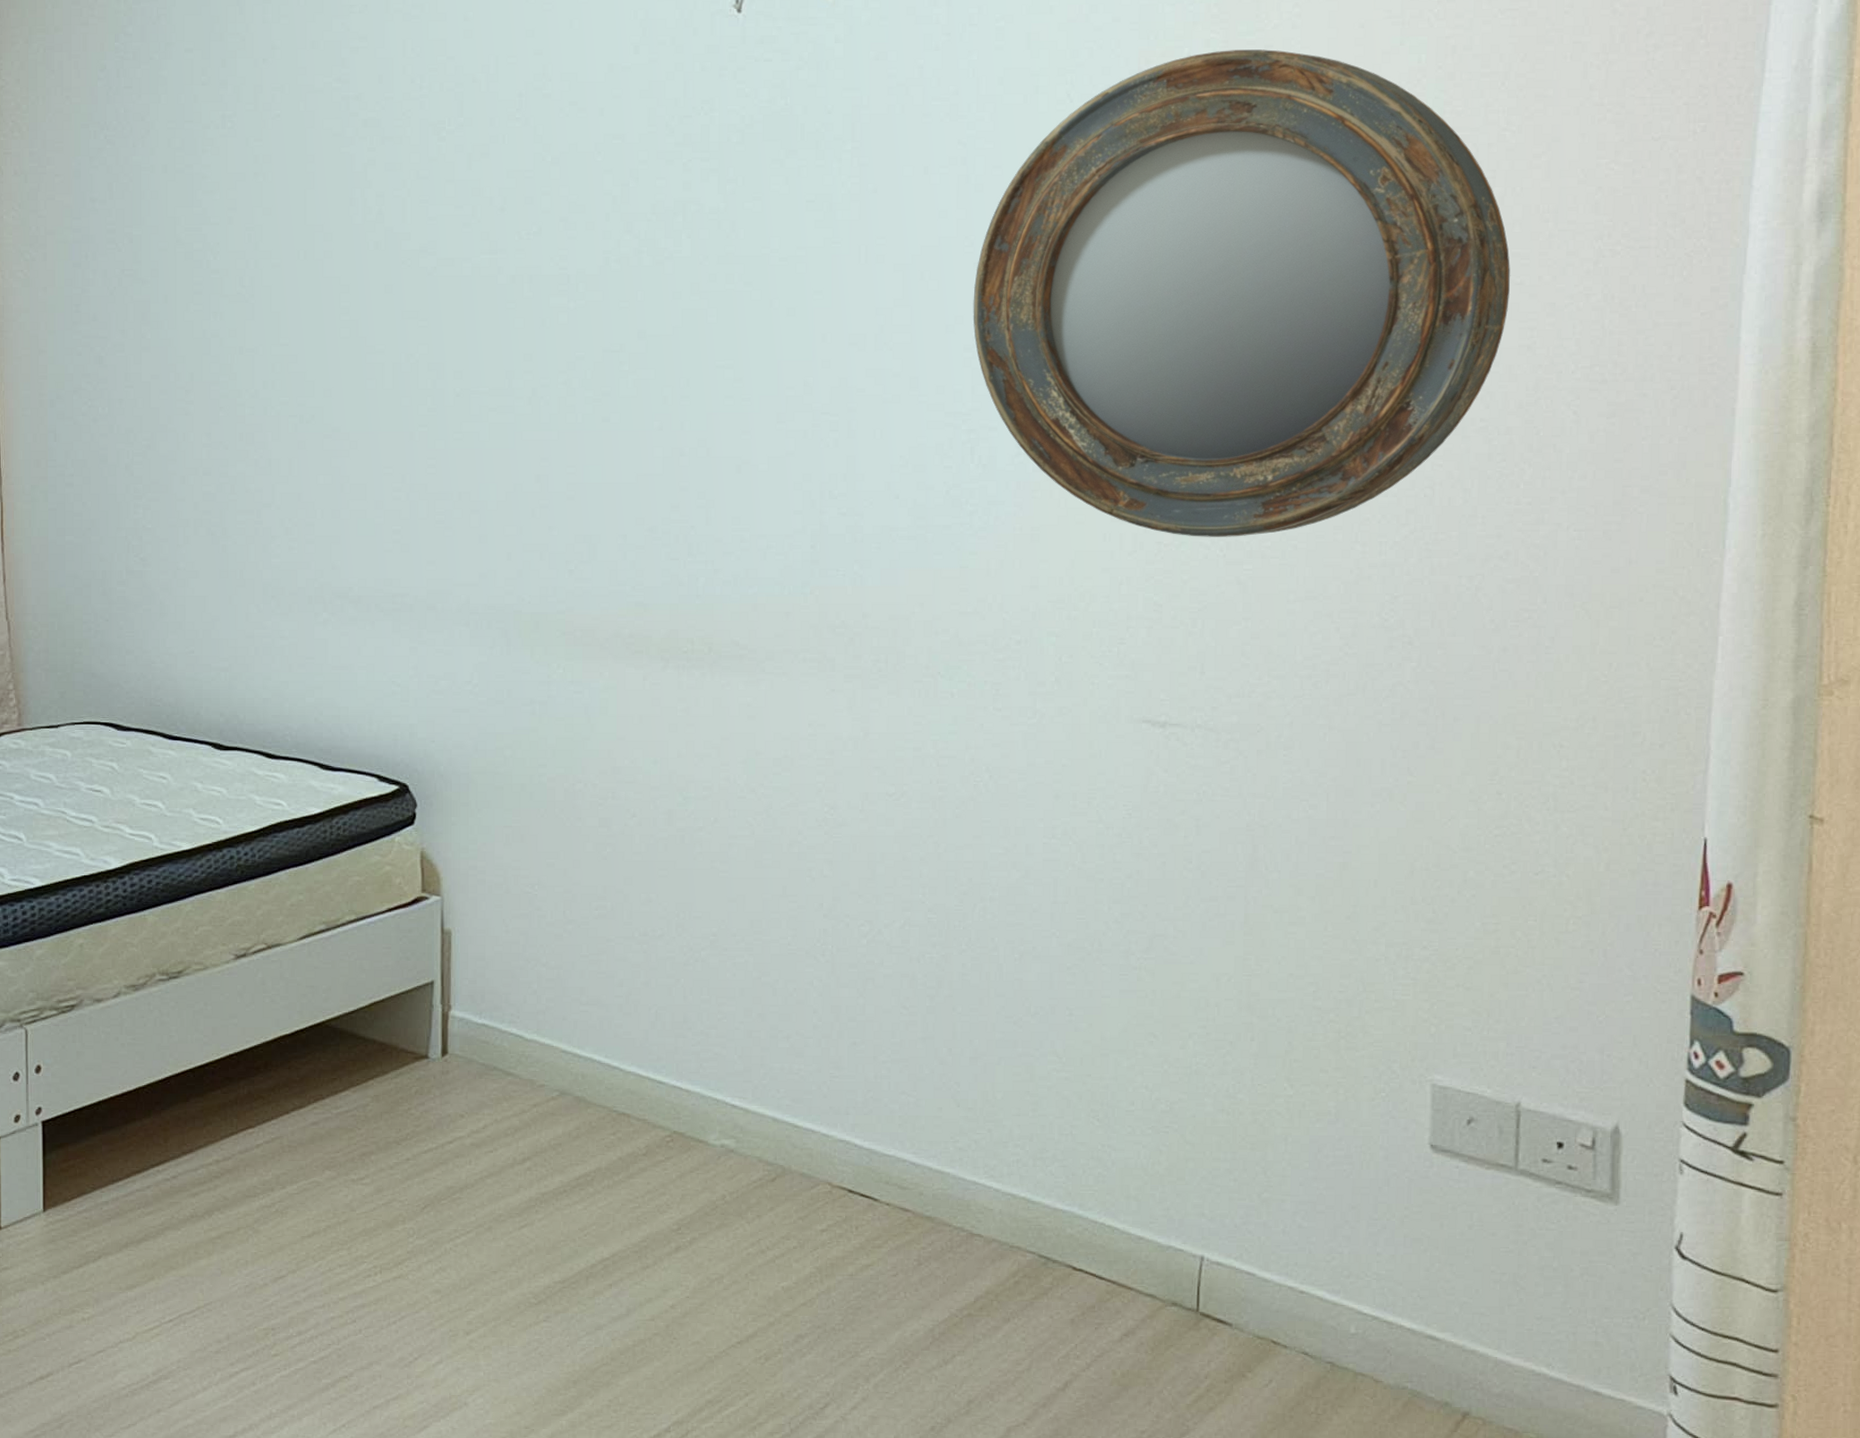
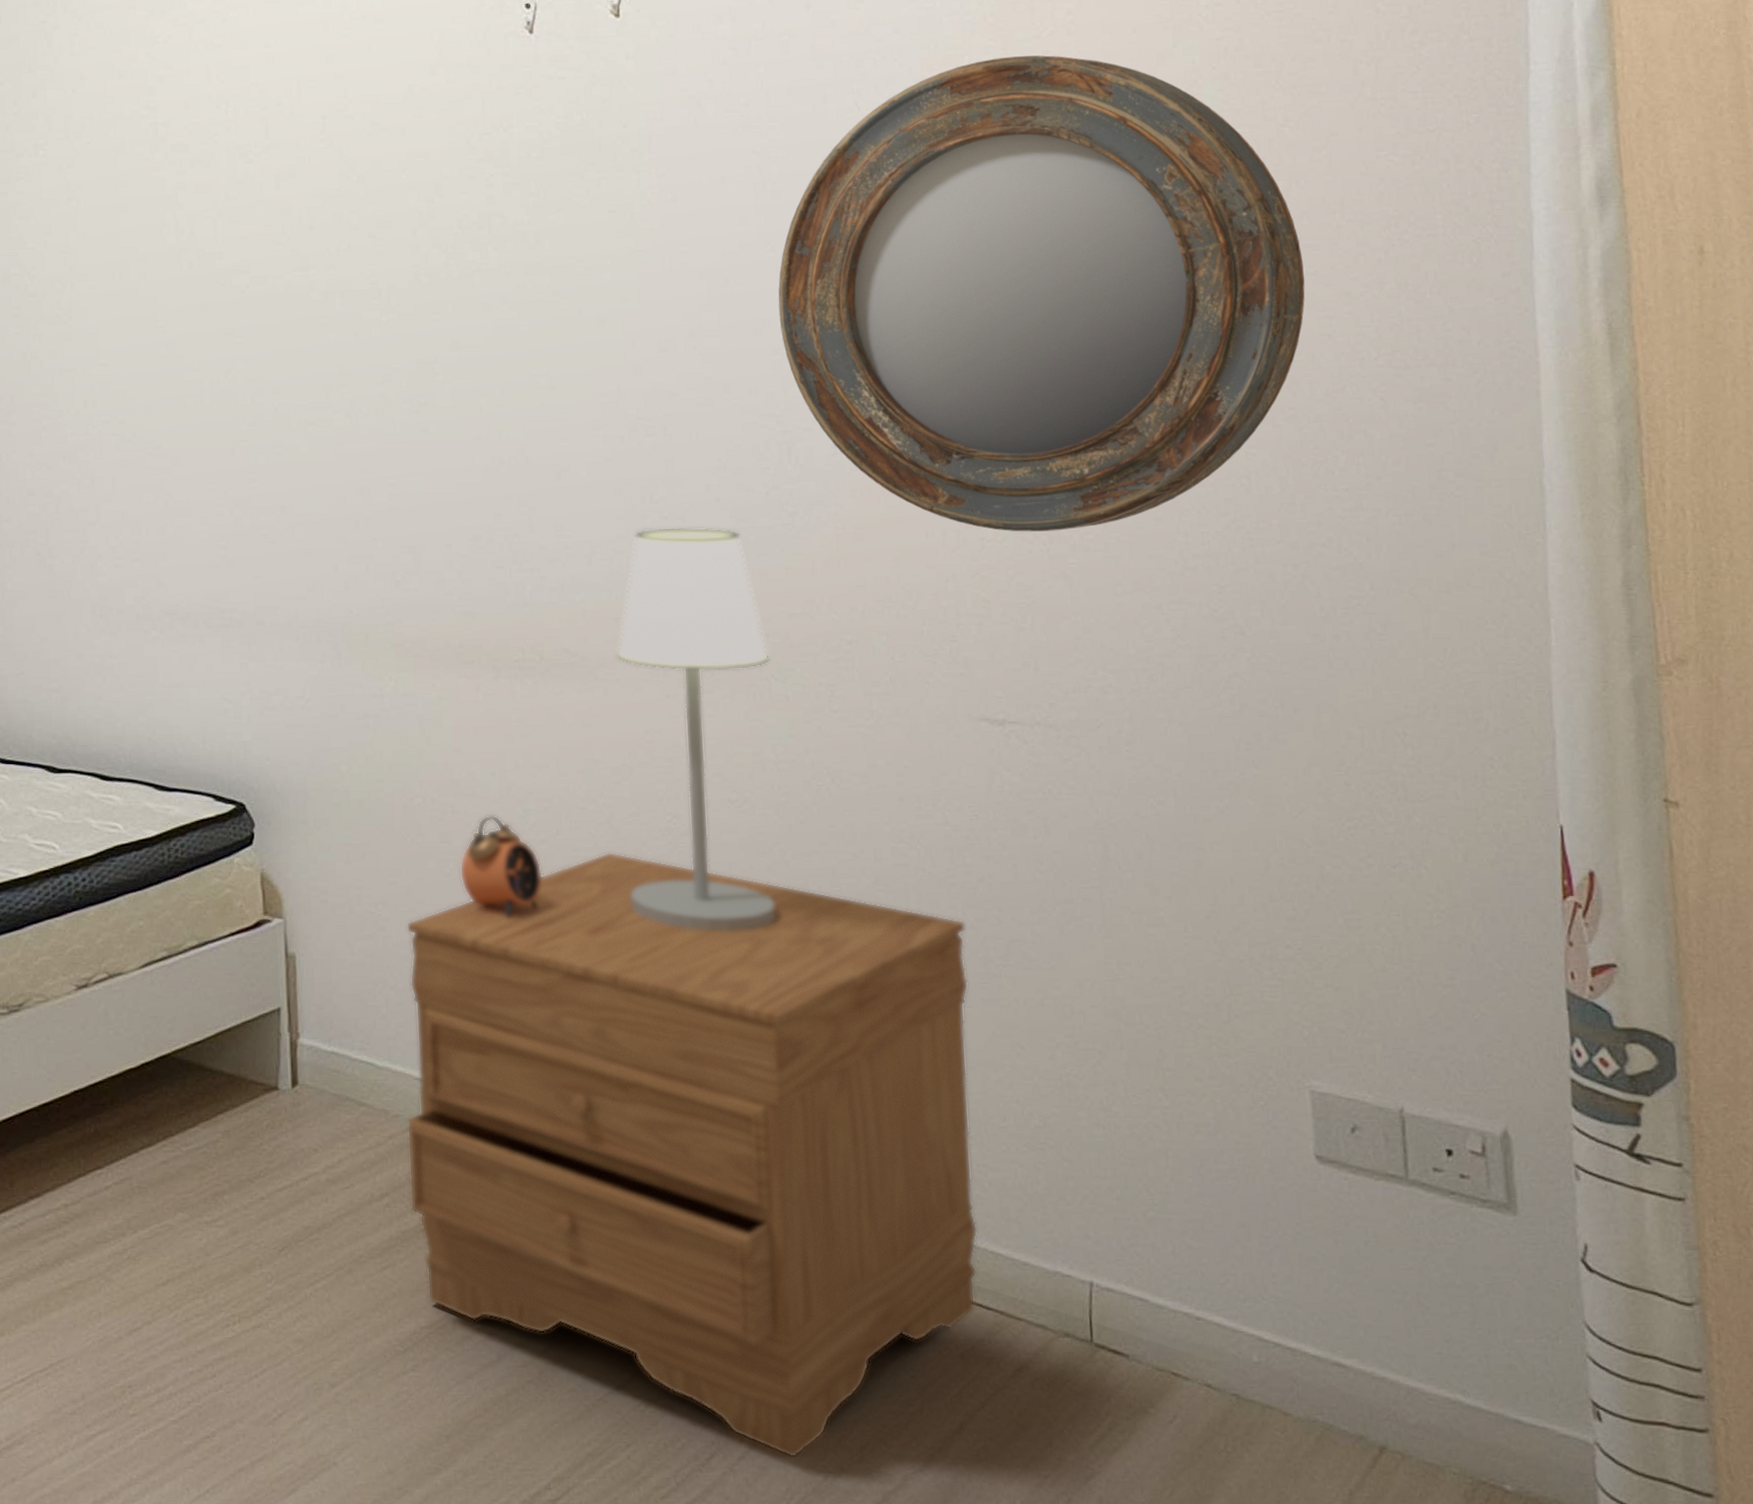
nightstand: none [551,840,1111,1410] -> present [406,852,978,1459]
alarm clock: none [617,802,699,902] -> present [459,815,543,918]
table lamp: none [783,524,938,919] -> present [615,527,775,932]

